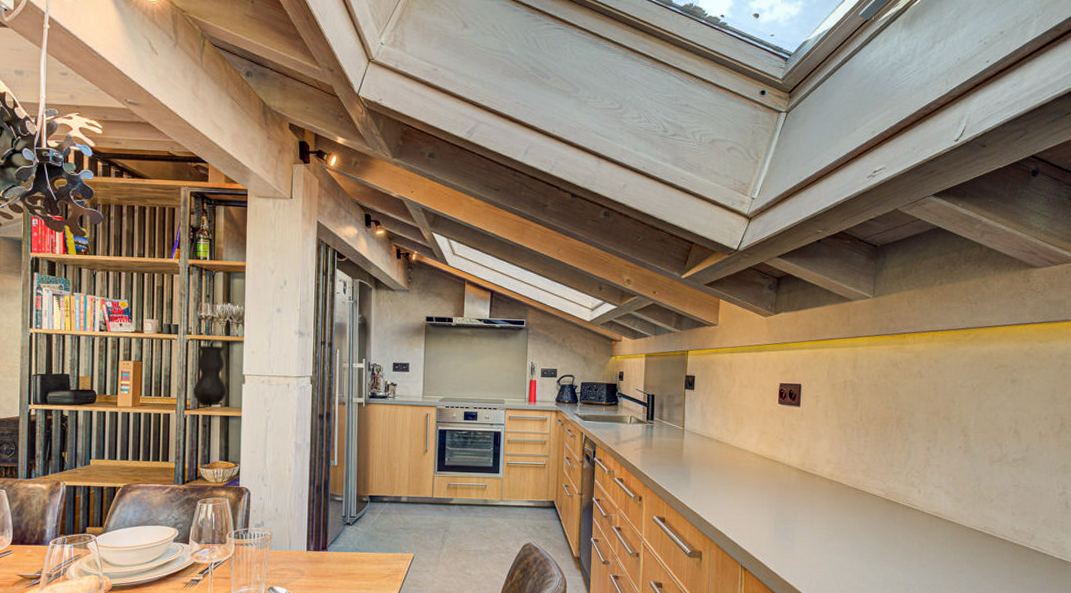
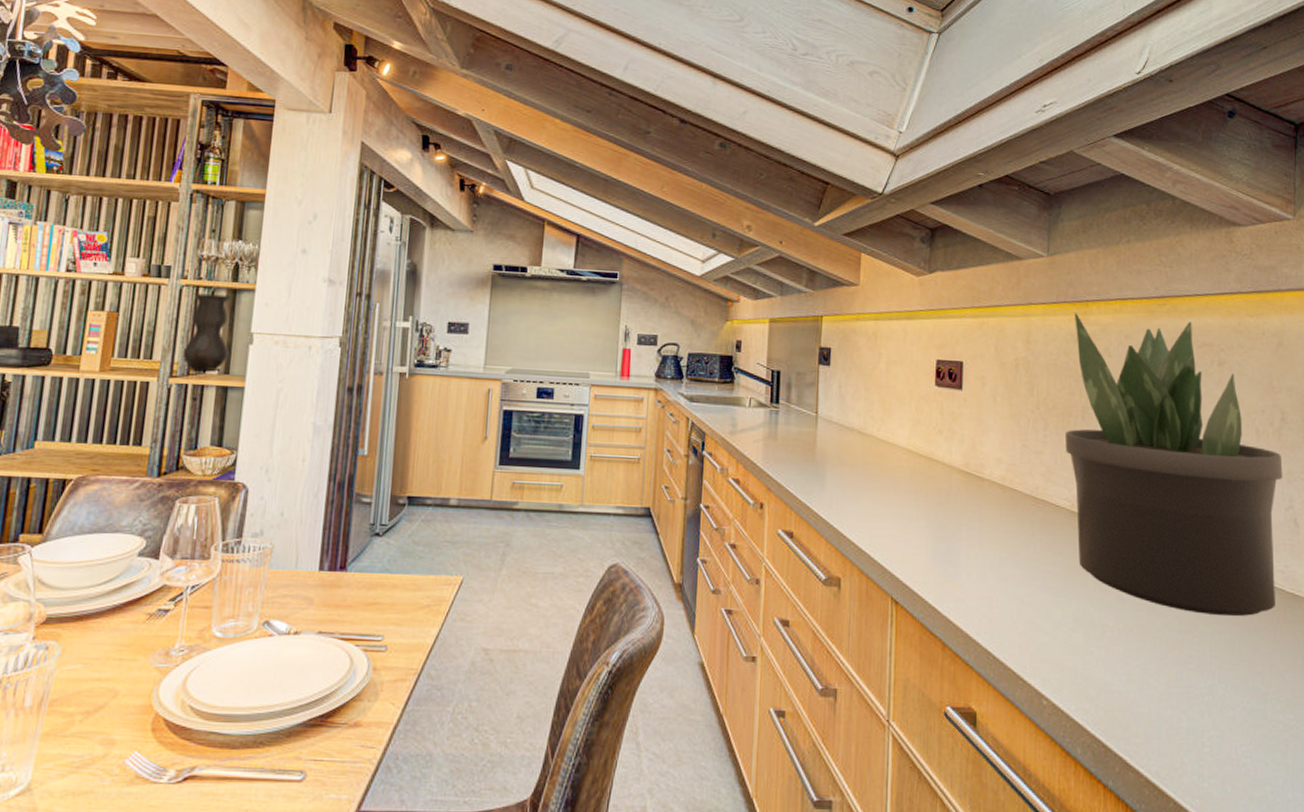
planter: none [882,343,1059,576] -> present [1065,313,1283,616]

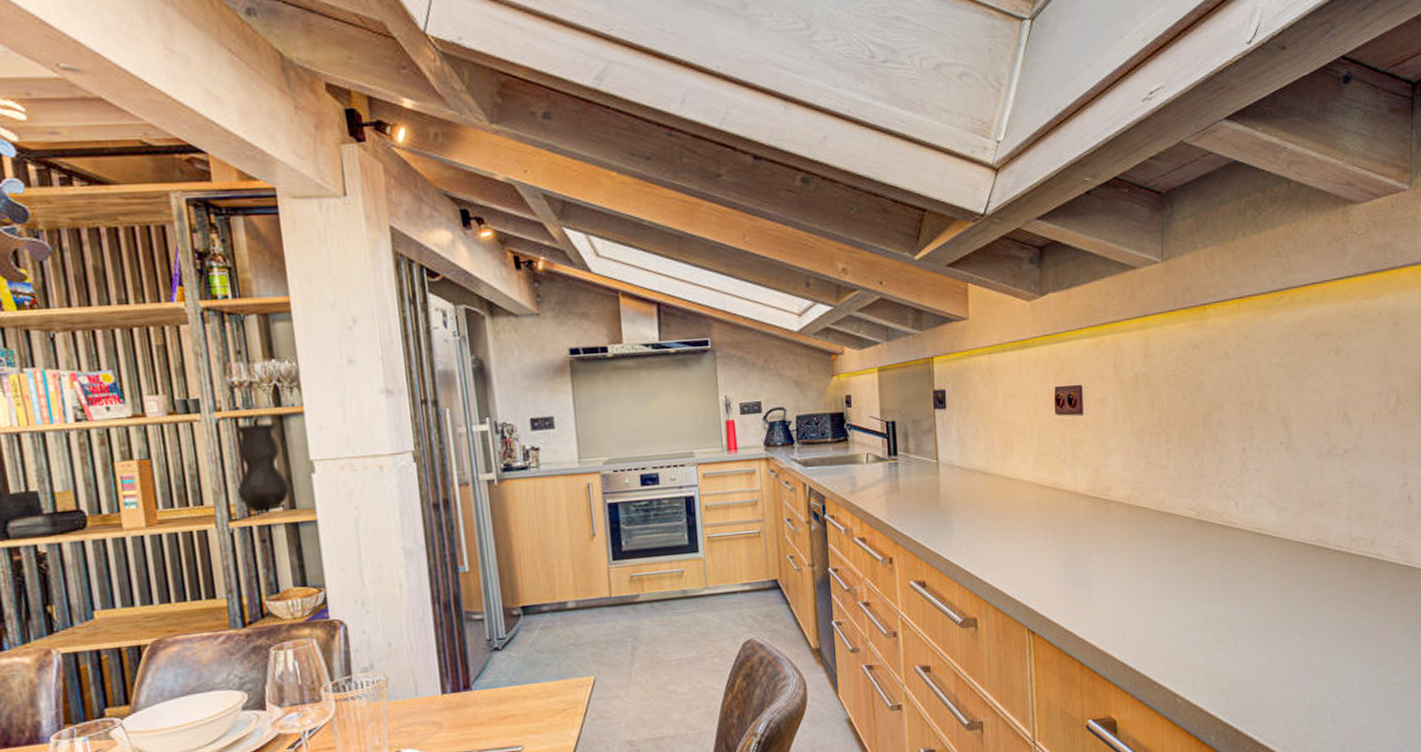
planter: present [1065,313,1283,616] -> none [1188,312,1398,598]

